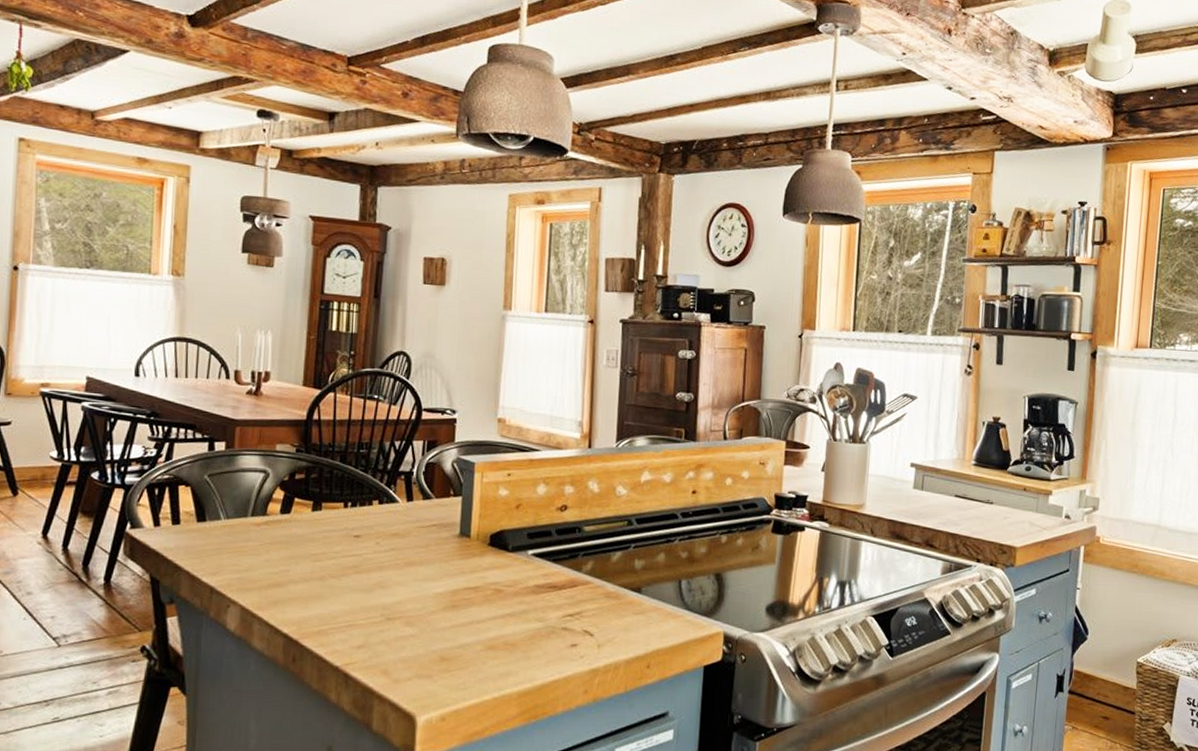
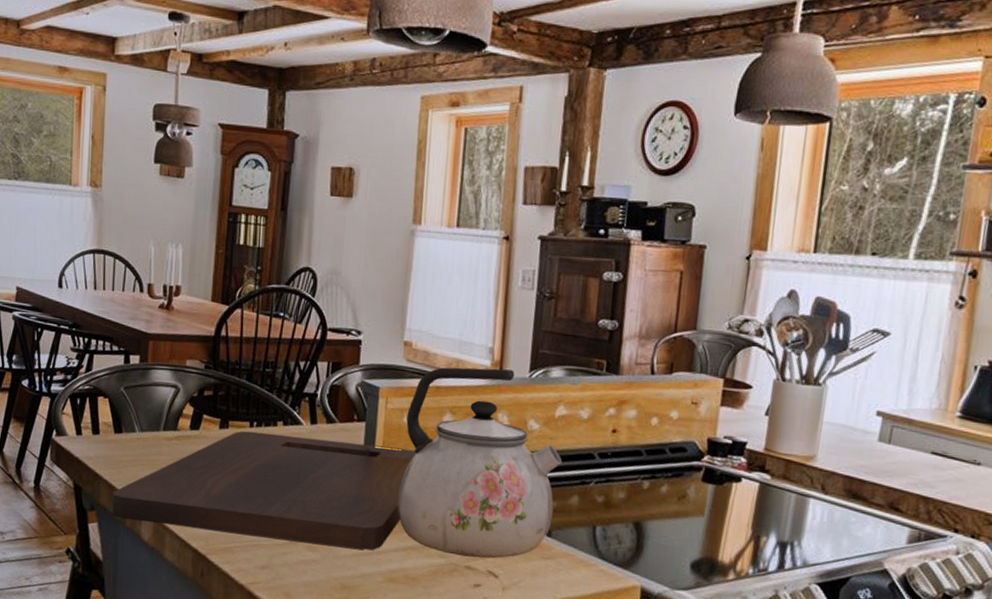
cutting board: none [194,511,513,620] -> present [112,431,417,550]
kettle: none [494,440,649,619] -> present [397,367,562,559]

